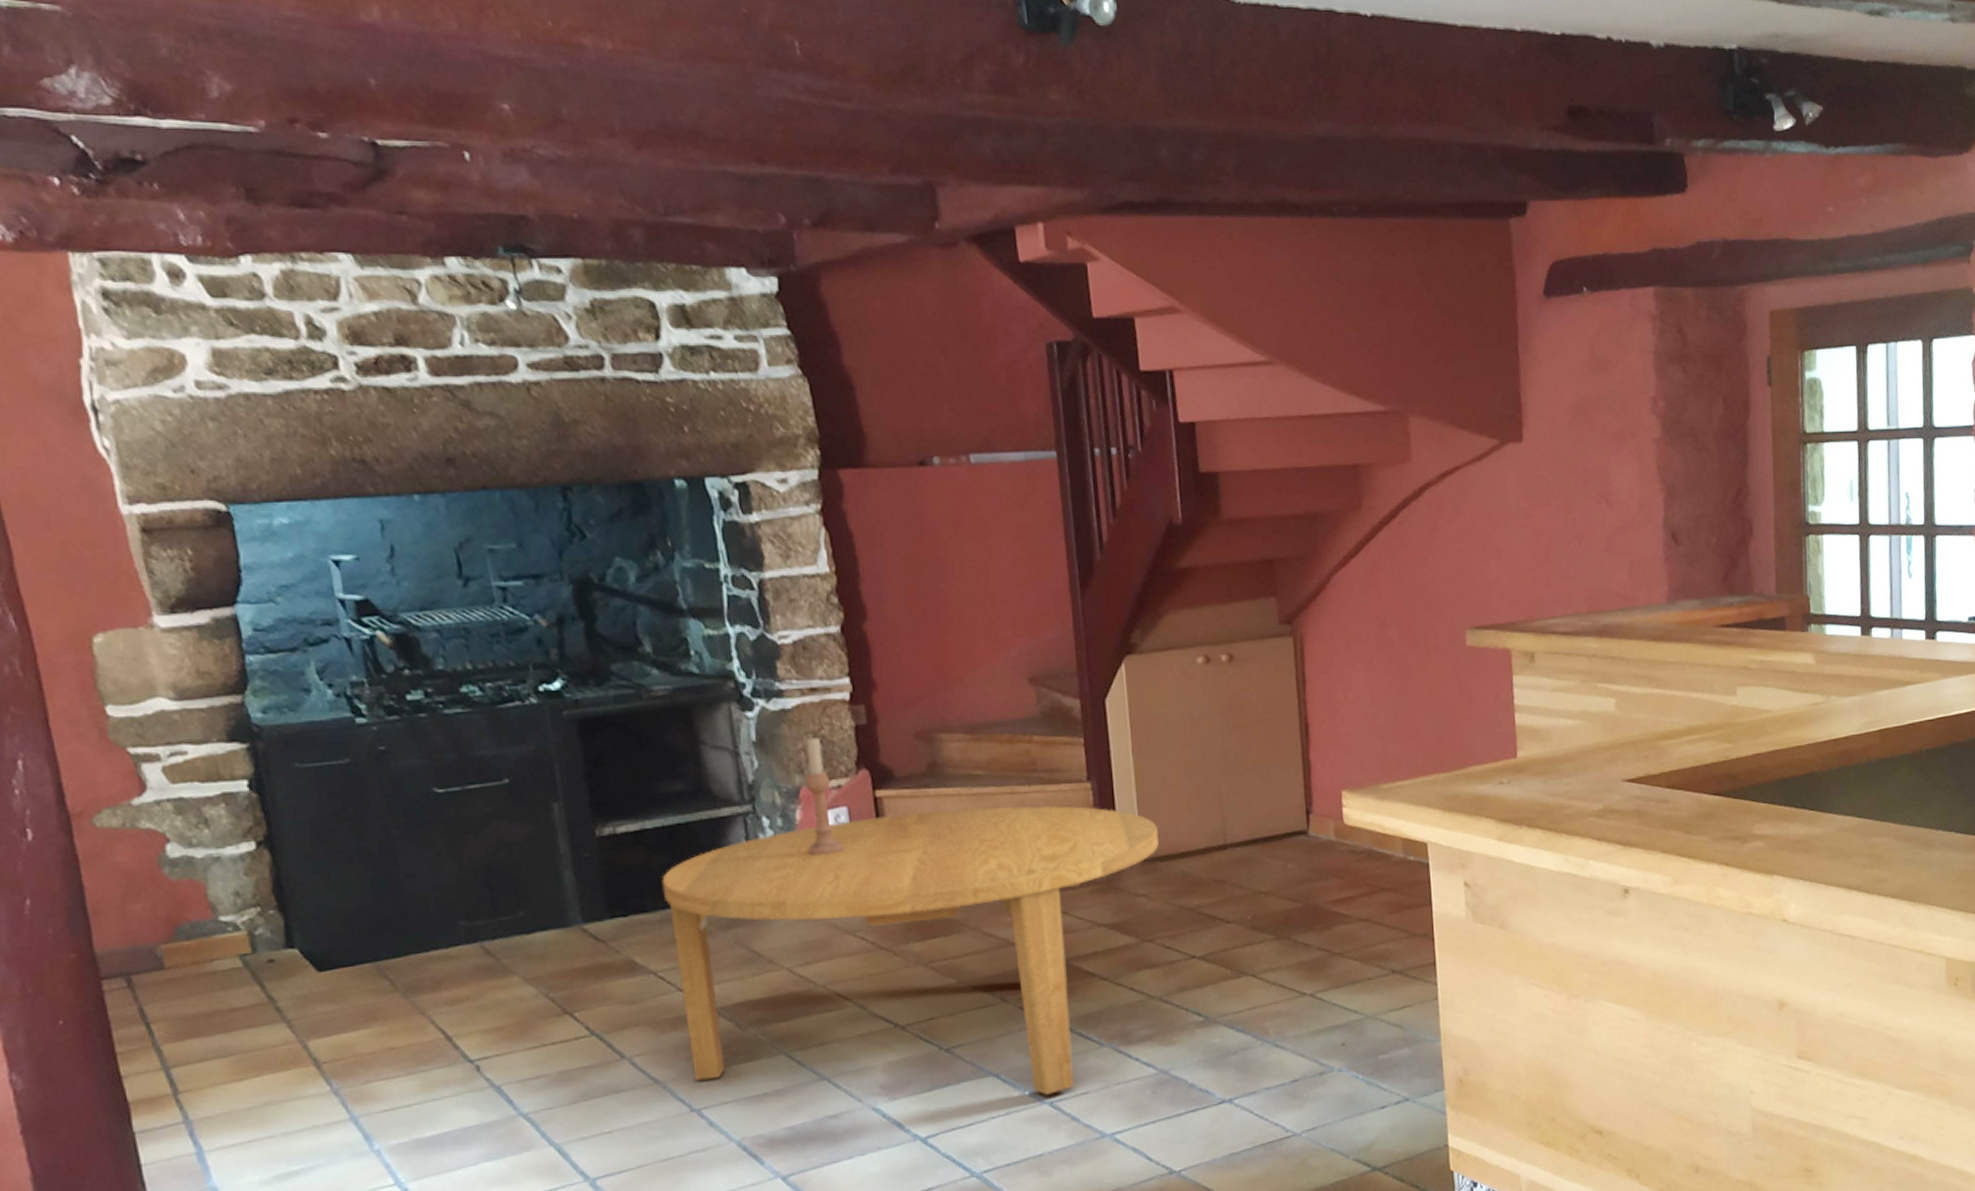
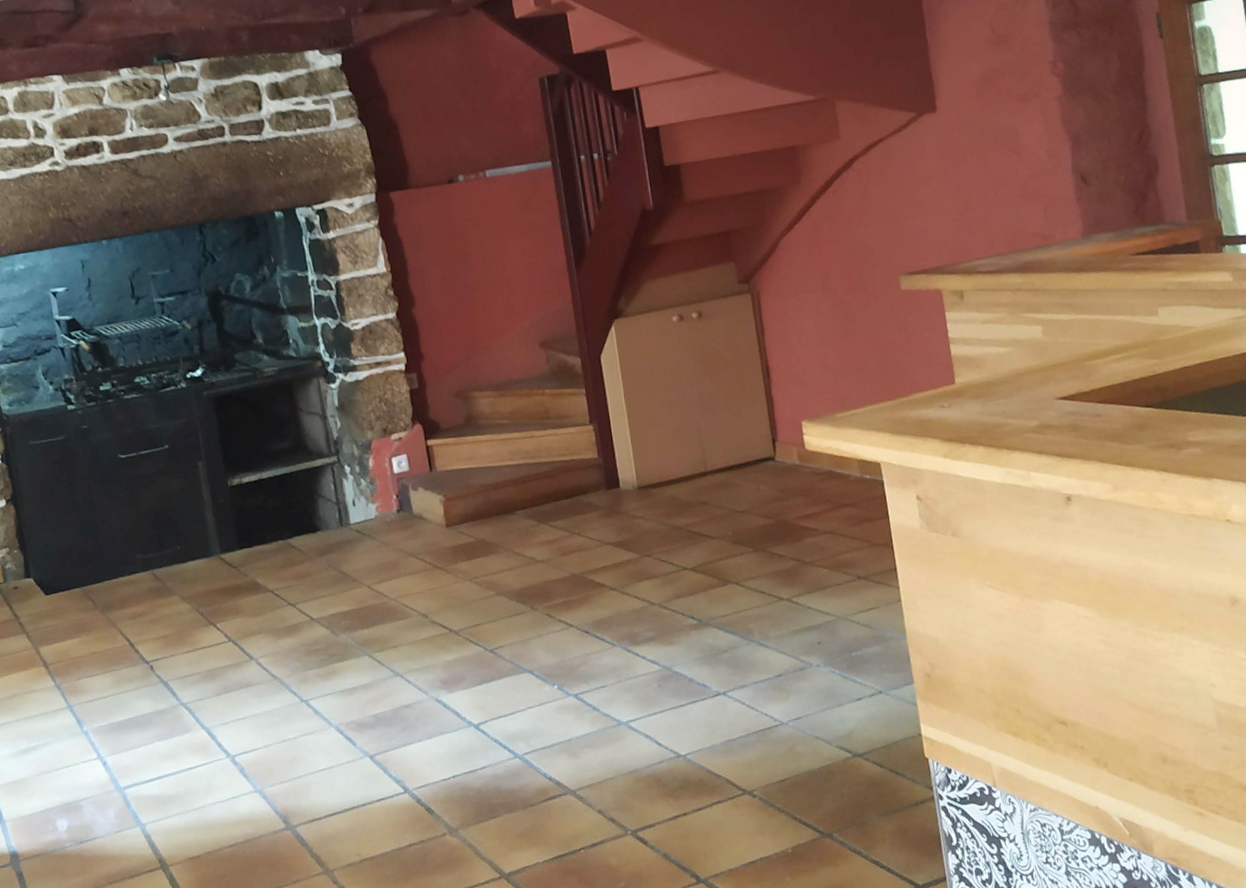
dining table: present [661,806,1159,1095] -> none [274,445,651,688]
candlestick: present [805,737,844,856] -> none [374,400,406,495]

